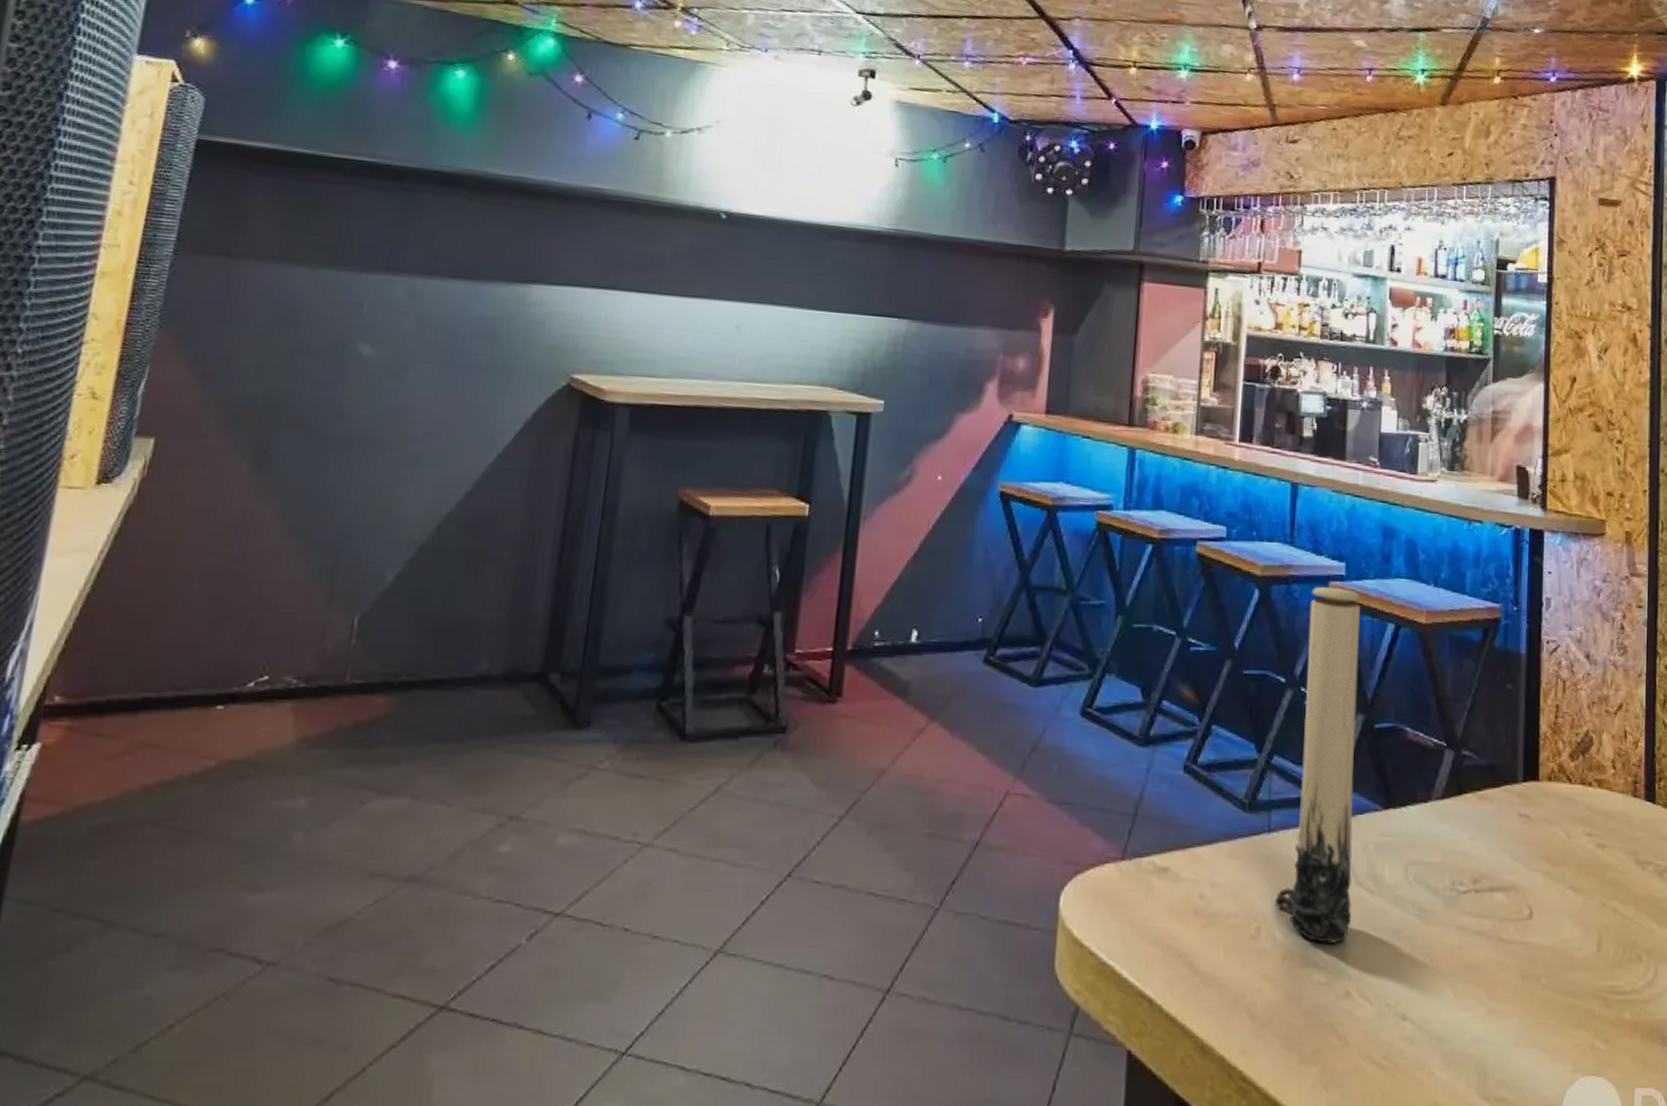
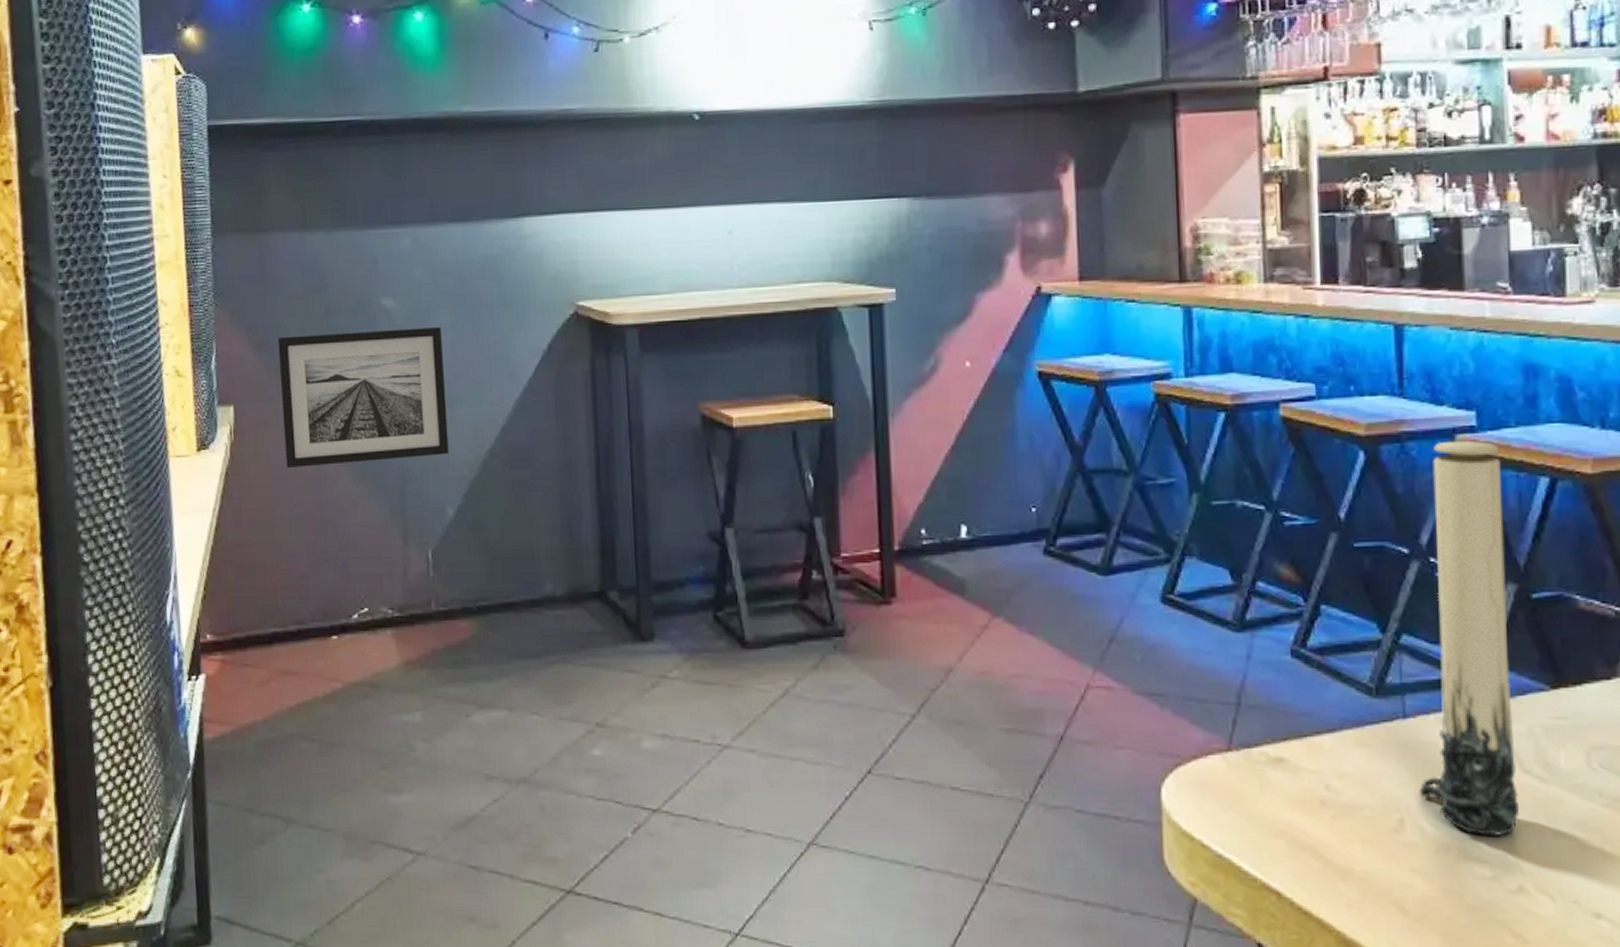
wall art: none [204,370,420,516] -> present [278,327,449,469]

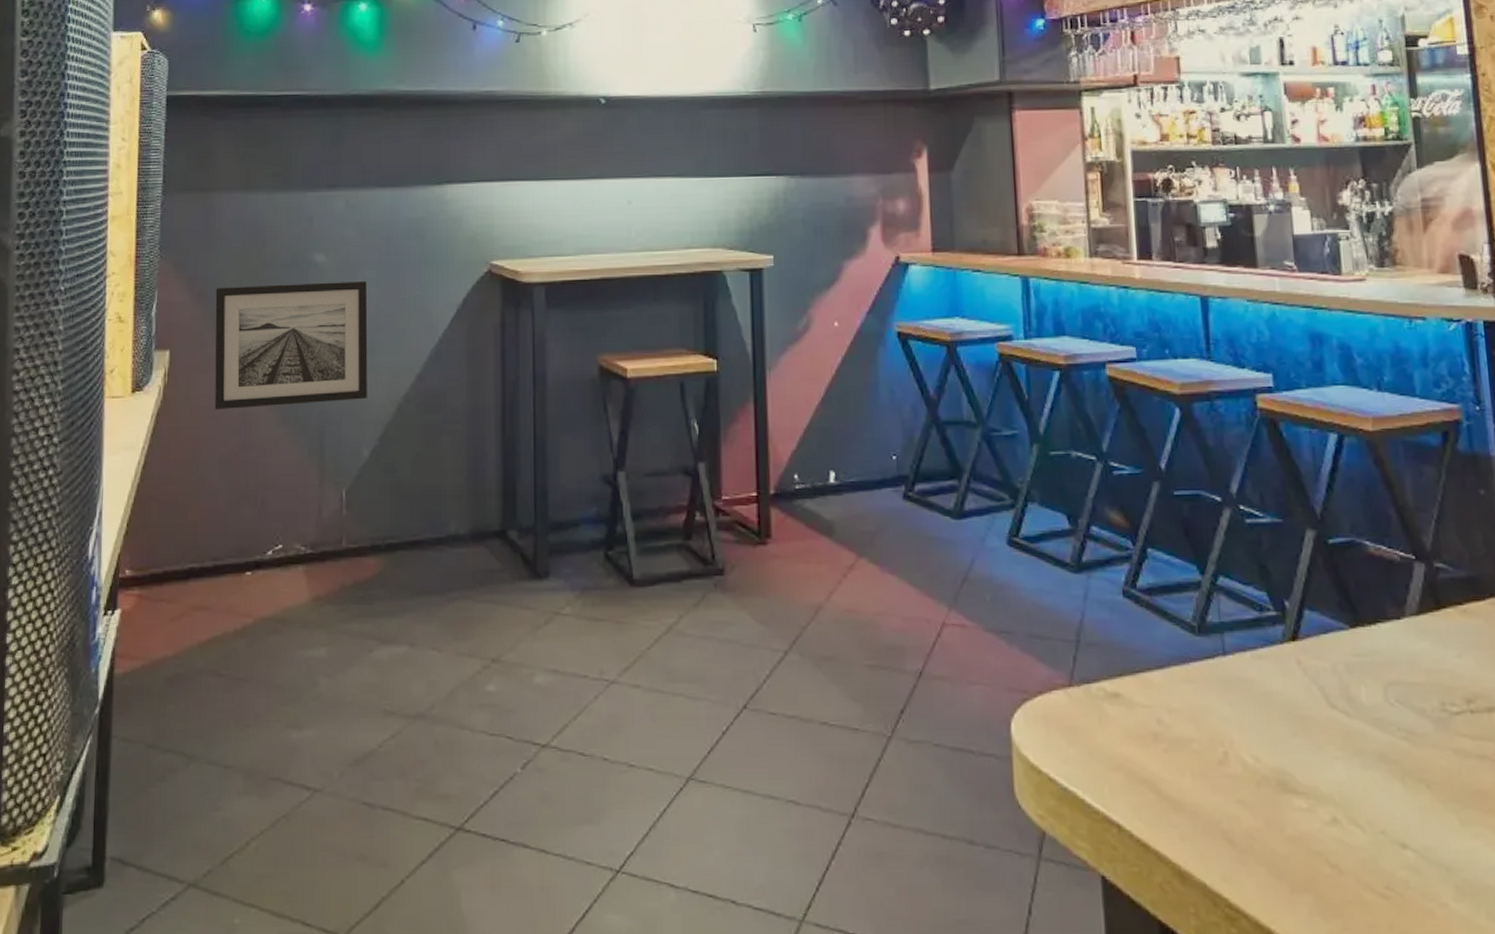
candle: present [1419,440,1519,836] -> none [1237,399,1329,768]

